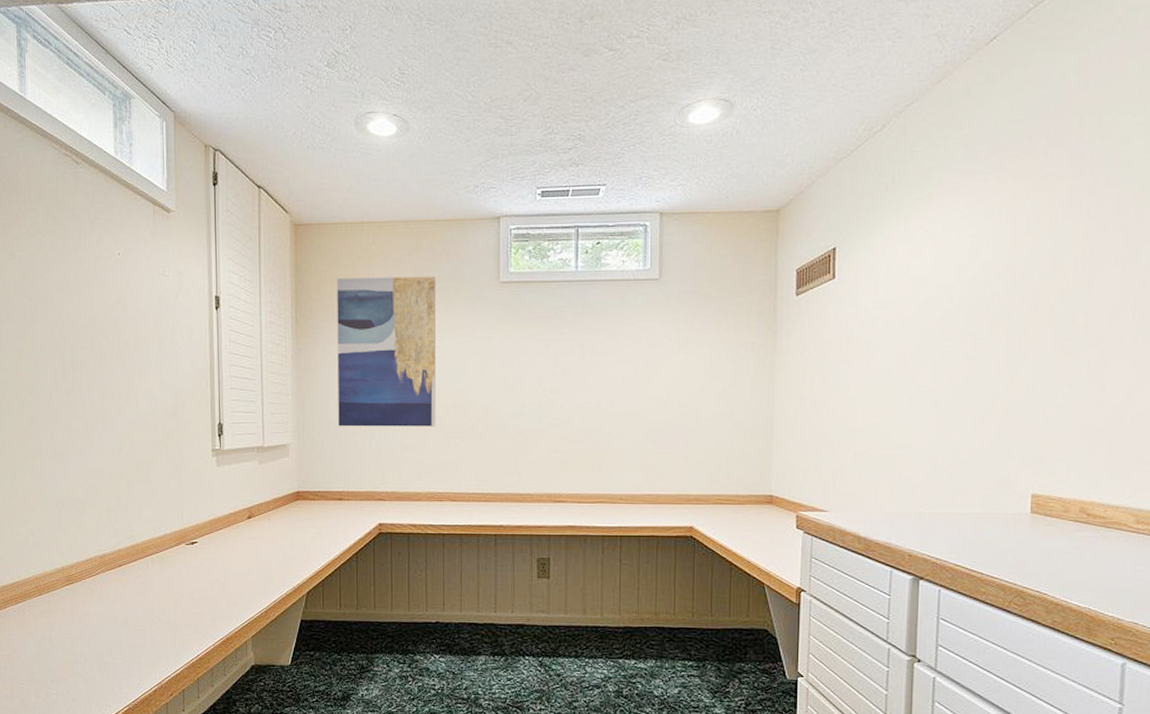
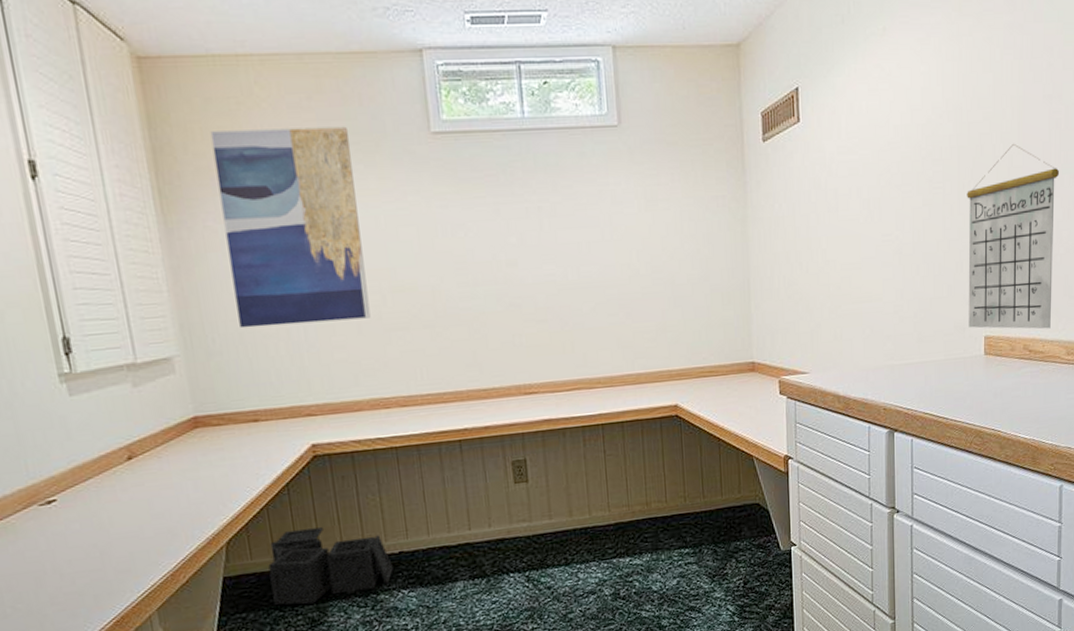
storage bin: none [335,591,429,655] -> present [268,527,393,606]
calendar: none [1012,303,1133,494] -> present [967,143,1060,330]

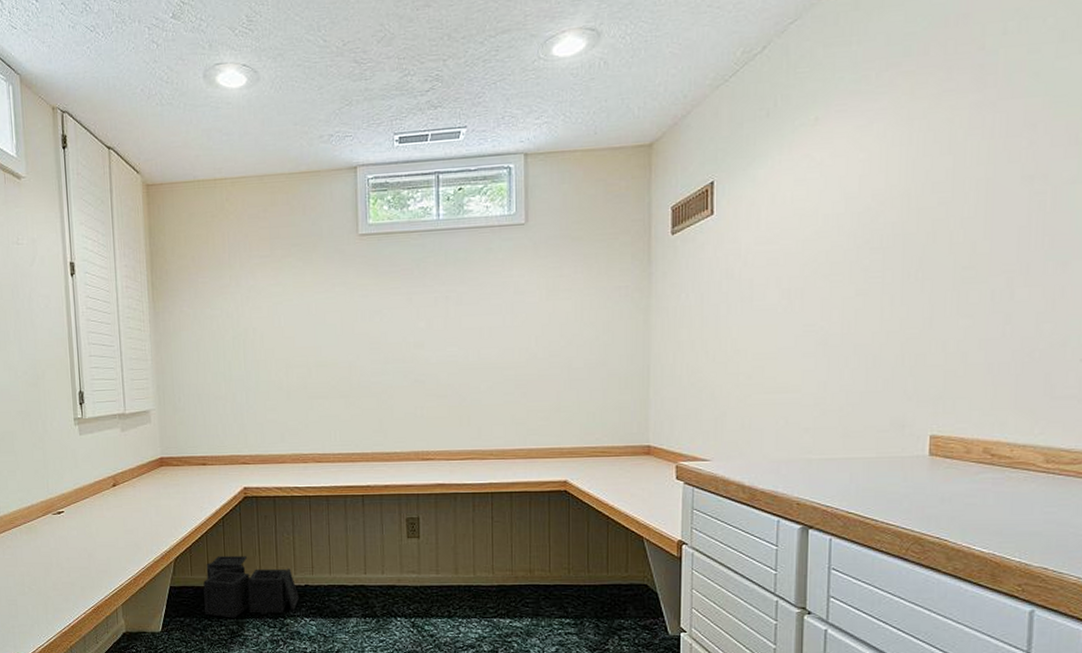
wall art: present [210,126,371,328] -> none [191,231,298,391]
calendar: present [967,143,1060,330] -> none [909,228,1042,432]

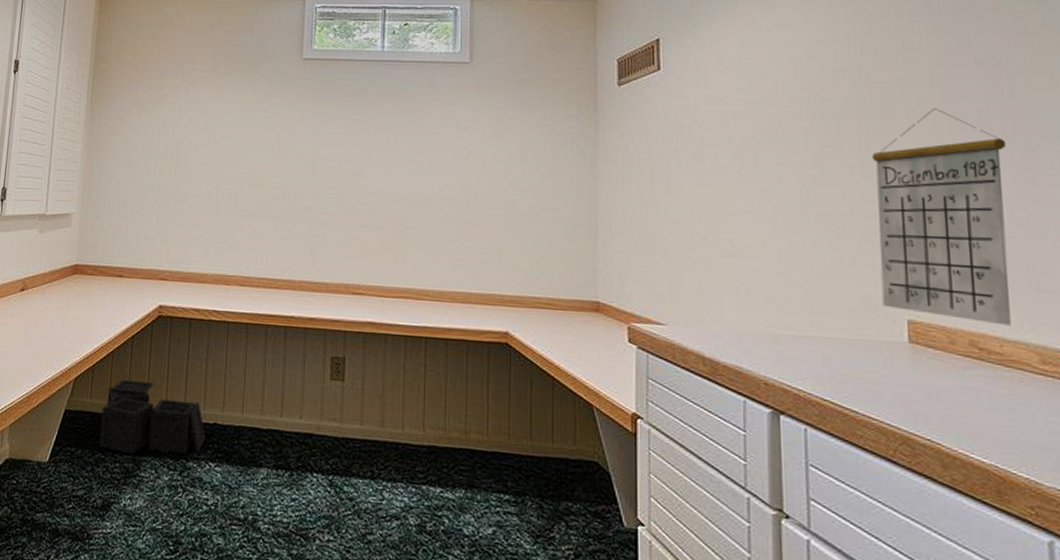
calendar: none [909,228,1042,432] -> present [872,107,1011,326]

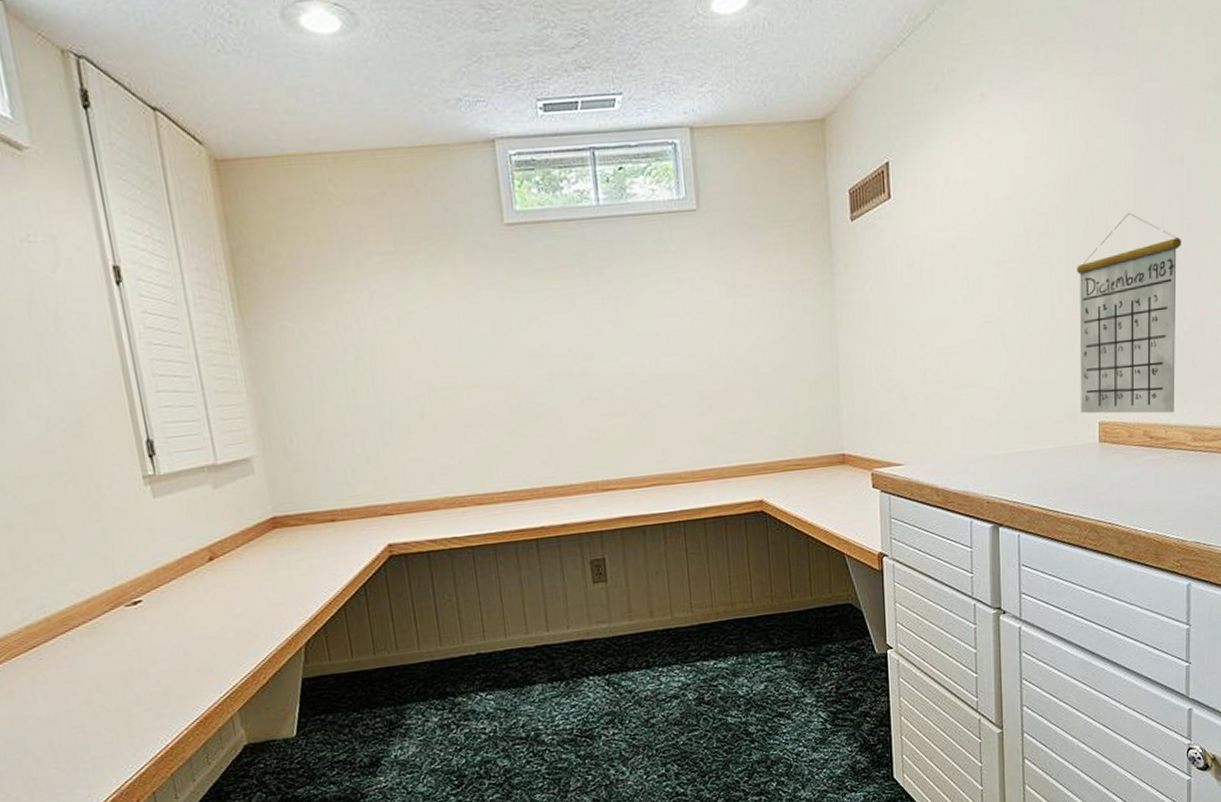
storage bin: present [99,380,206,459] -> none [346,628,471,707]

